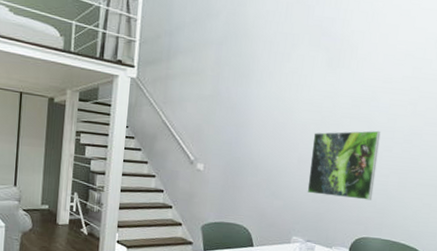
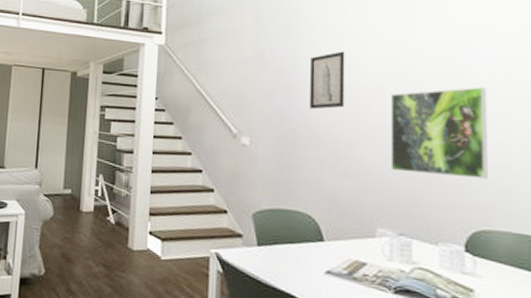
wall art: none [253,95,285,143] -> present [310,51,345,110]

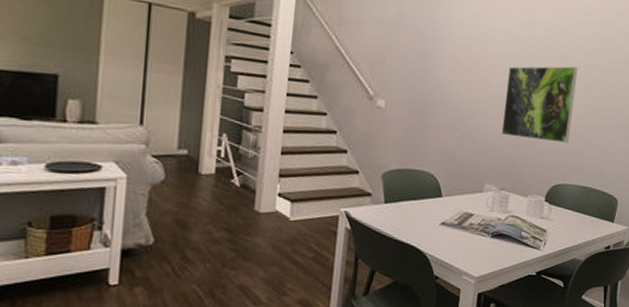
wall art: present [310,51,345,110] -> none [442,22,477,77]

